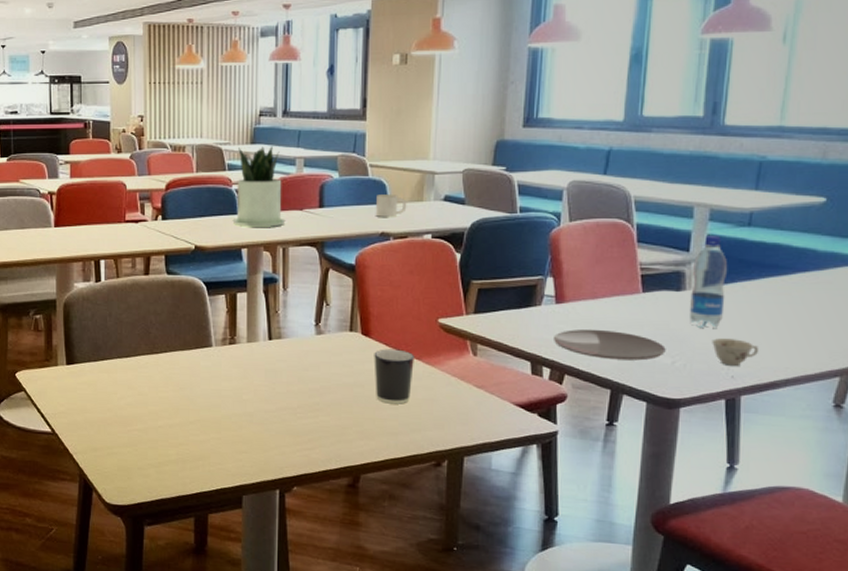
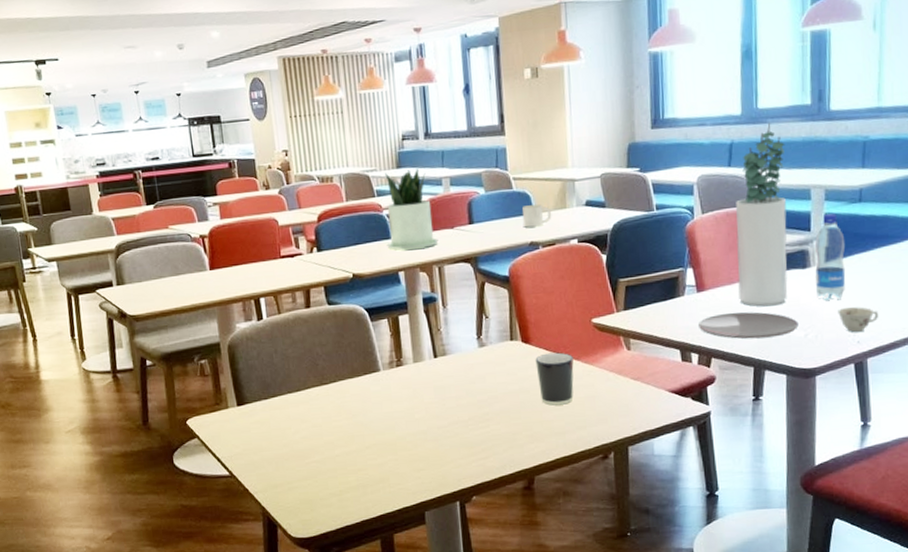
vase: none [601,133,670,327] -> present [735,123,788,307]

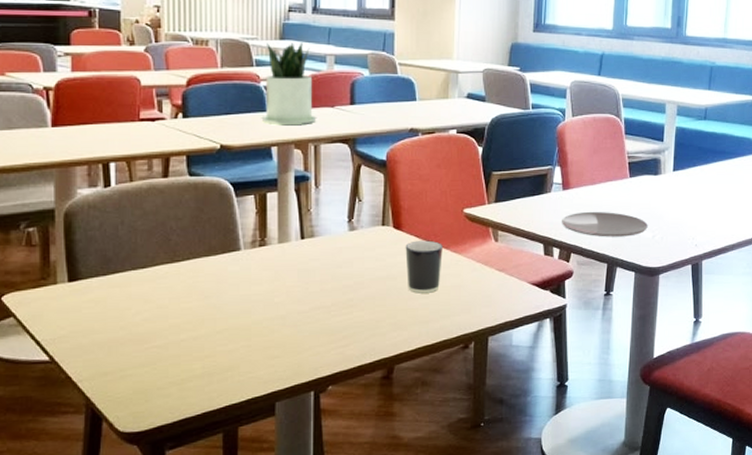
mug: present [521,204,552,228] -> none [404,92,434,115]
vase: present [735,123,788,307] -> none [599,40,648,208]
bottle: present [815,214,846,300] -> none [665,128,691,205]
teacup: present [838,307,878,332] -> none [681,213,713,236]

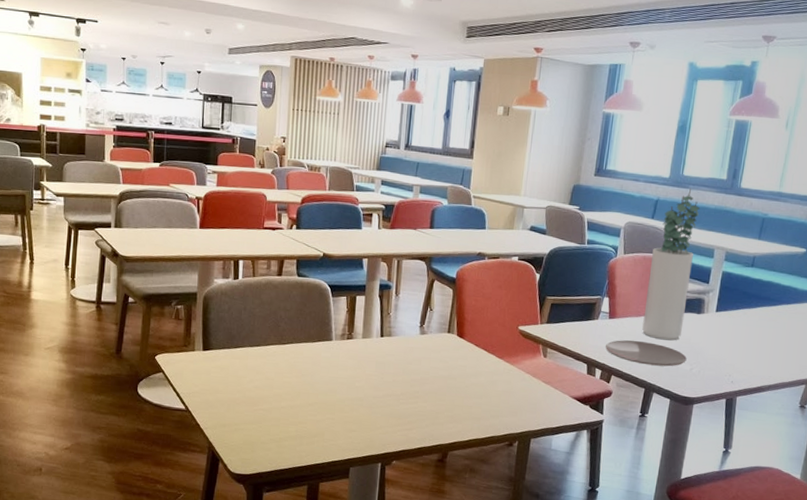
planter: present [261,42,317,126] -> none [357,172,402,243]
mug: present [405,240,443,293] -> none [465,349,498,395]
vase: none [599,40,648,208] -> present [642,189,701,341]

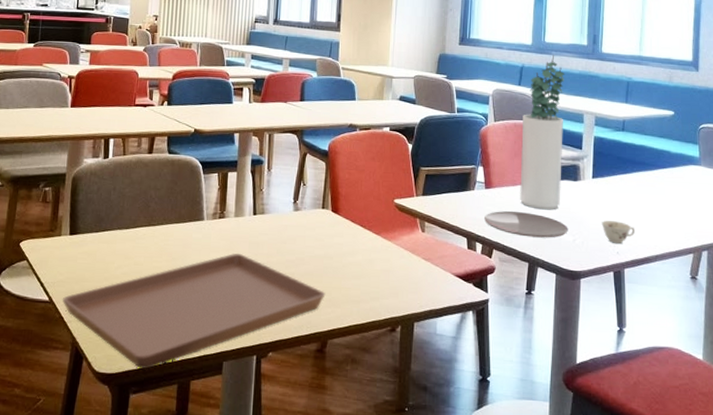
tray: none [197,372,448,472] -> present [62,254,326,369]
teacup: none [719,352,752,374] -> present [601,220,635,244]

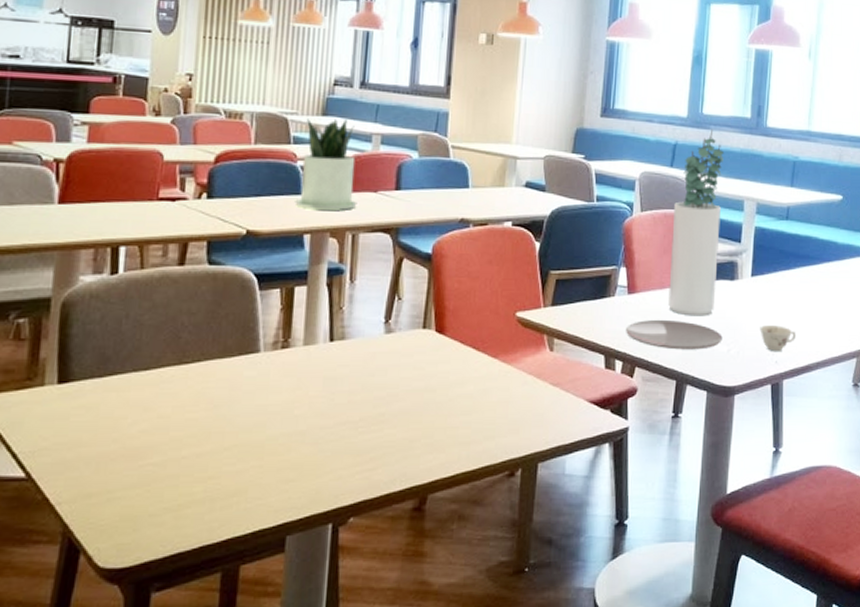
tray: present [62,254,326,369] -> none [46,394,426,557]
planter: none [228,47,273,117] -> present [295,119,357,212]

